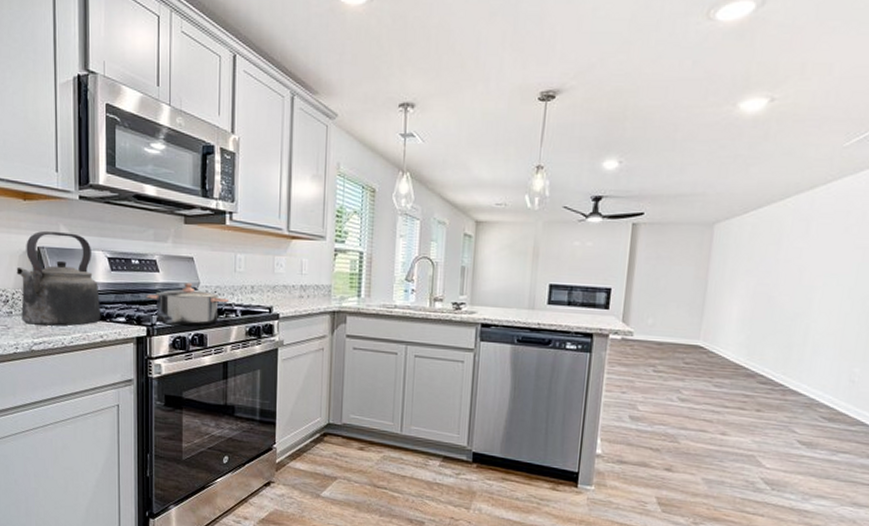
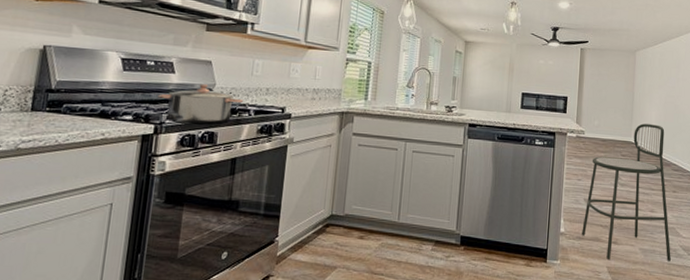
kettle: present [16,231,101,326] -> none [11,31,107,124]
bar stool: none [624,322,751,496] -> present [582,123,671,261]

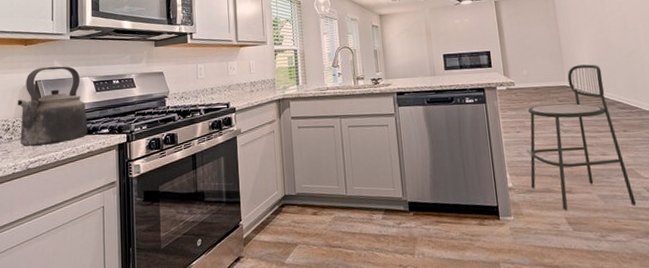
kettle: none [11,31,107,124] -> present [17,66,88,146]
cooking pot: present [158,84,244,125] -> none [125,93,194,130]

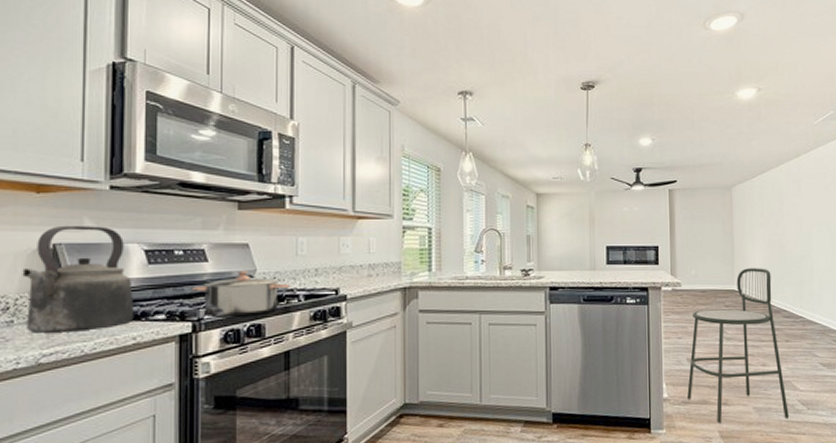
cooking pot: none [125,93,194,130] -> present [192,271,291,318]

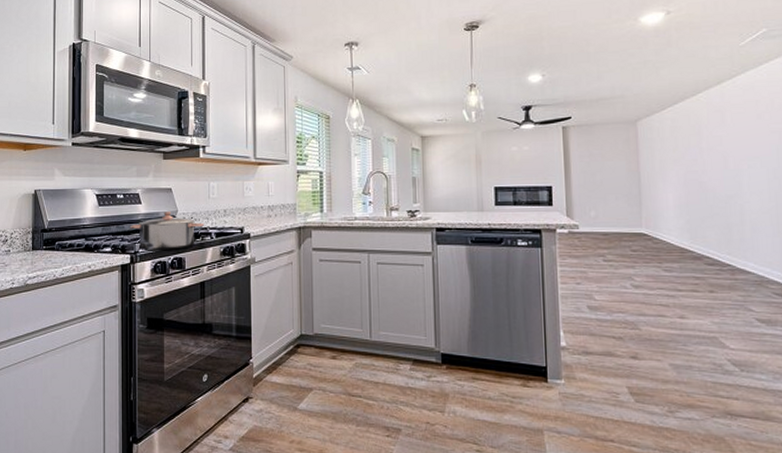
kettle: present [22,226,135,333] -> none [15,175,90,260]
bar stool: present [687,268,789,423] -> none [588,209,716,379]

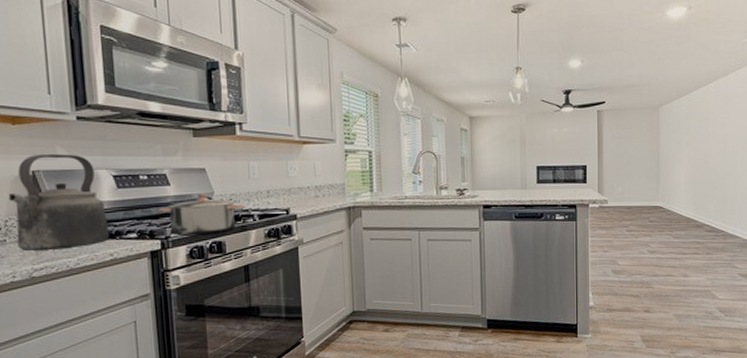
kettle: none [15,175,90,260] -> present [8,154,110,251]

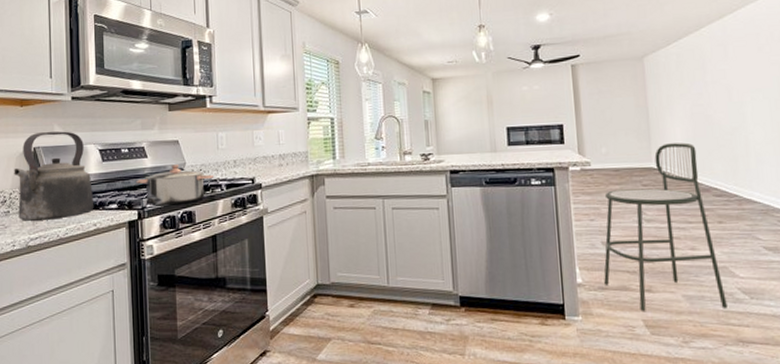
bar stool: none [612,185,707,328] -> present [604,142,727,311]

